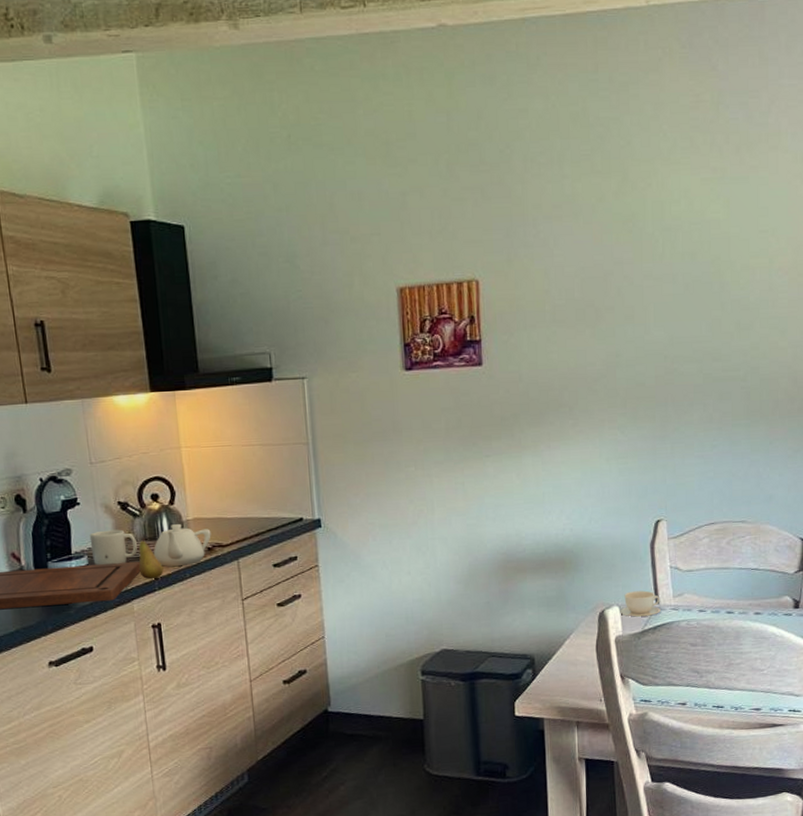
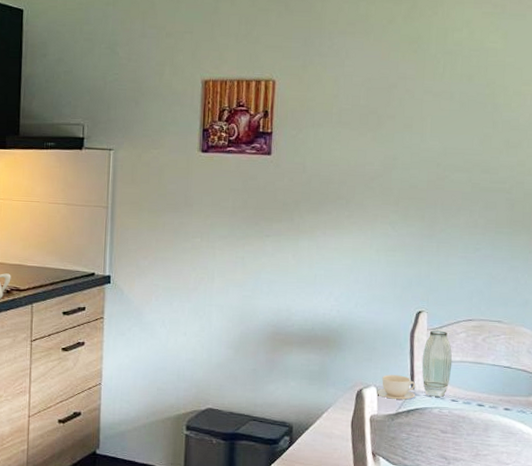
vase: none [664,538,697,609] -> present [421,330,453,397]

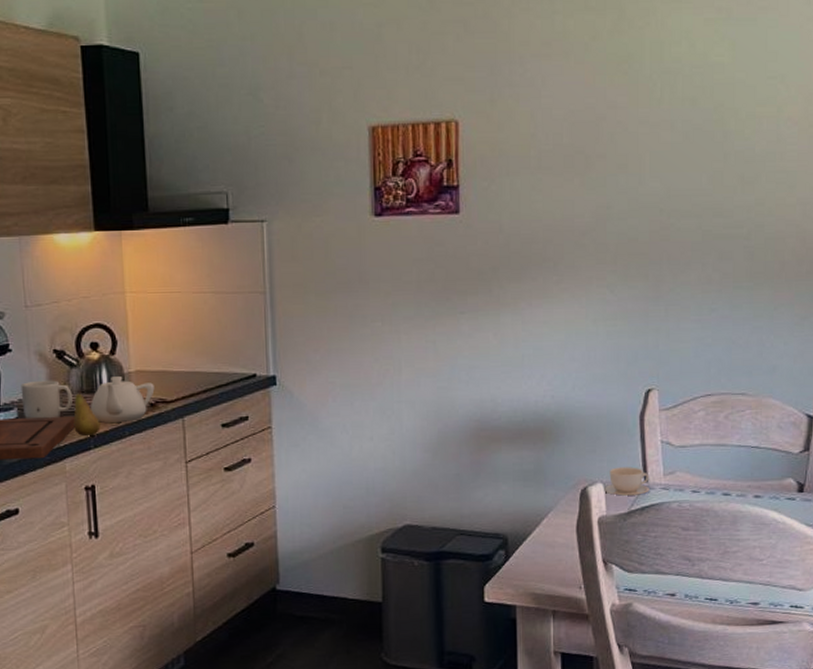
vase: present [421,330,453,397] -> none [655,410,691,489]

